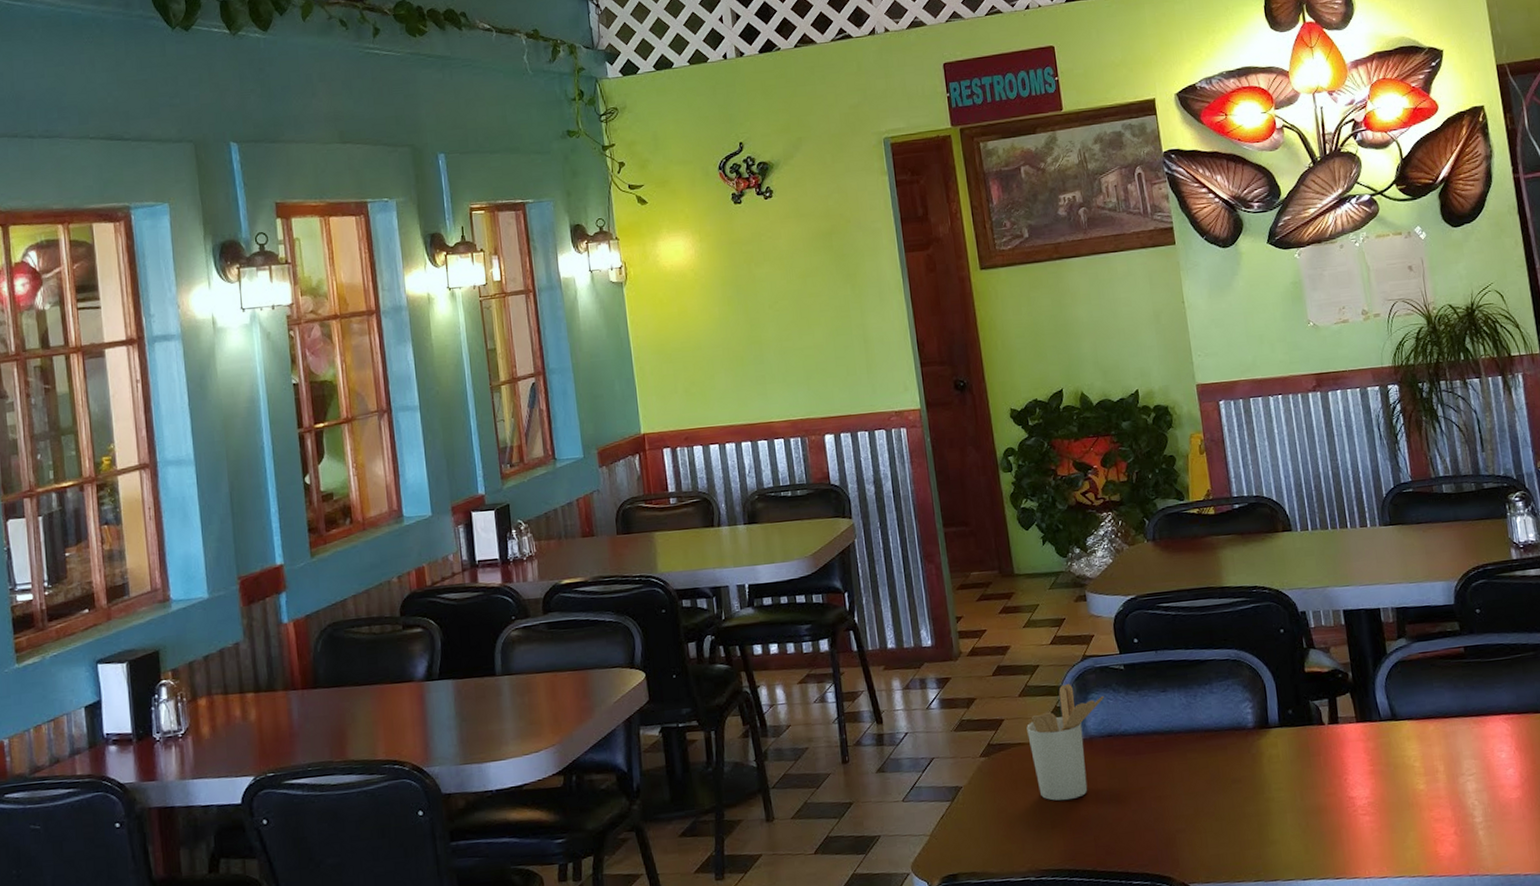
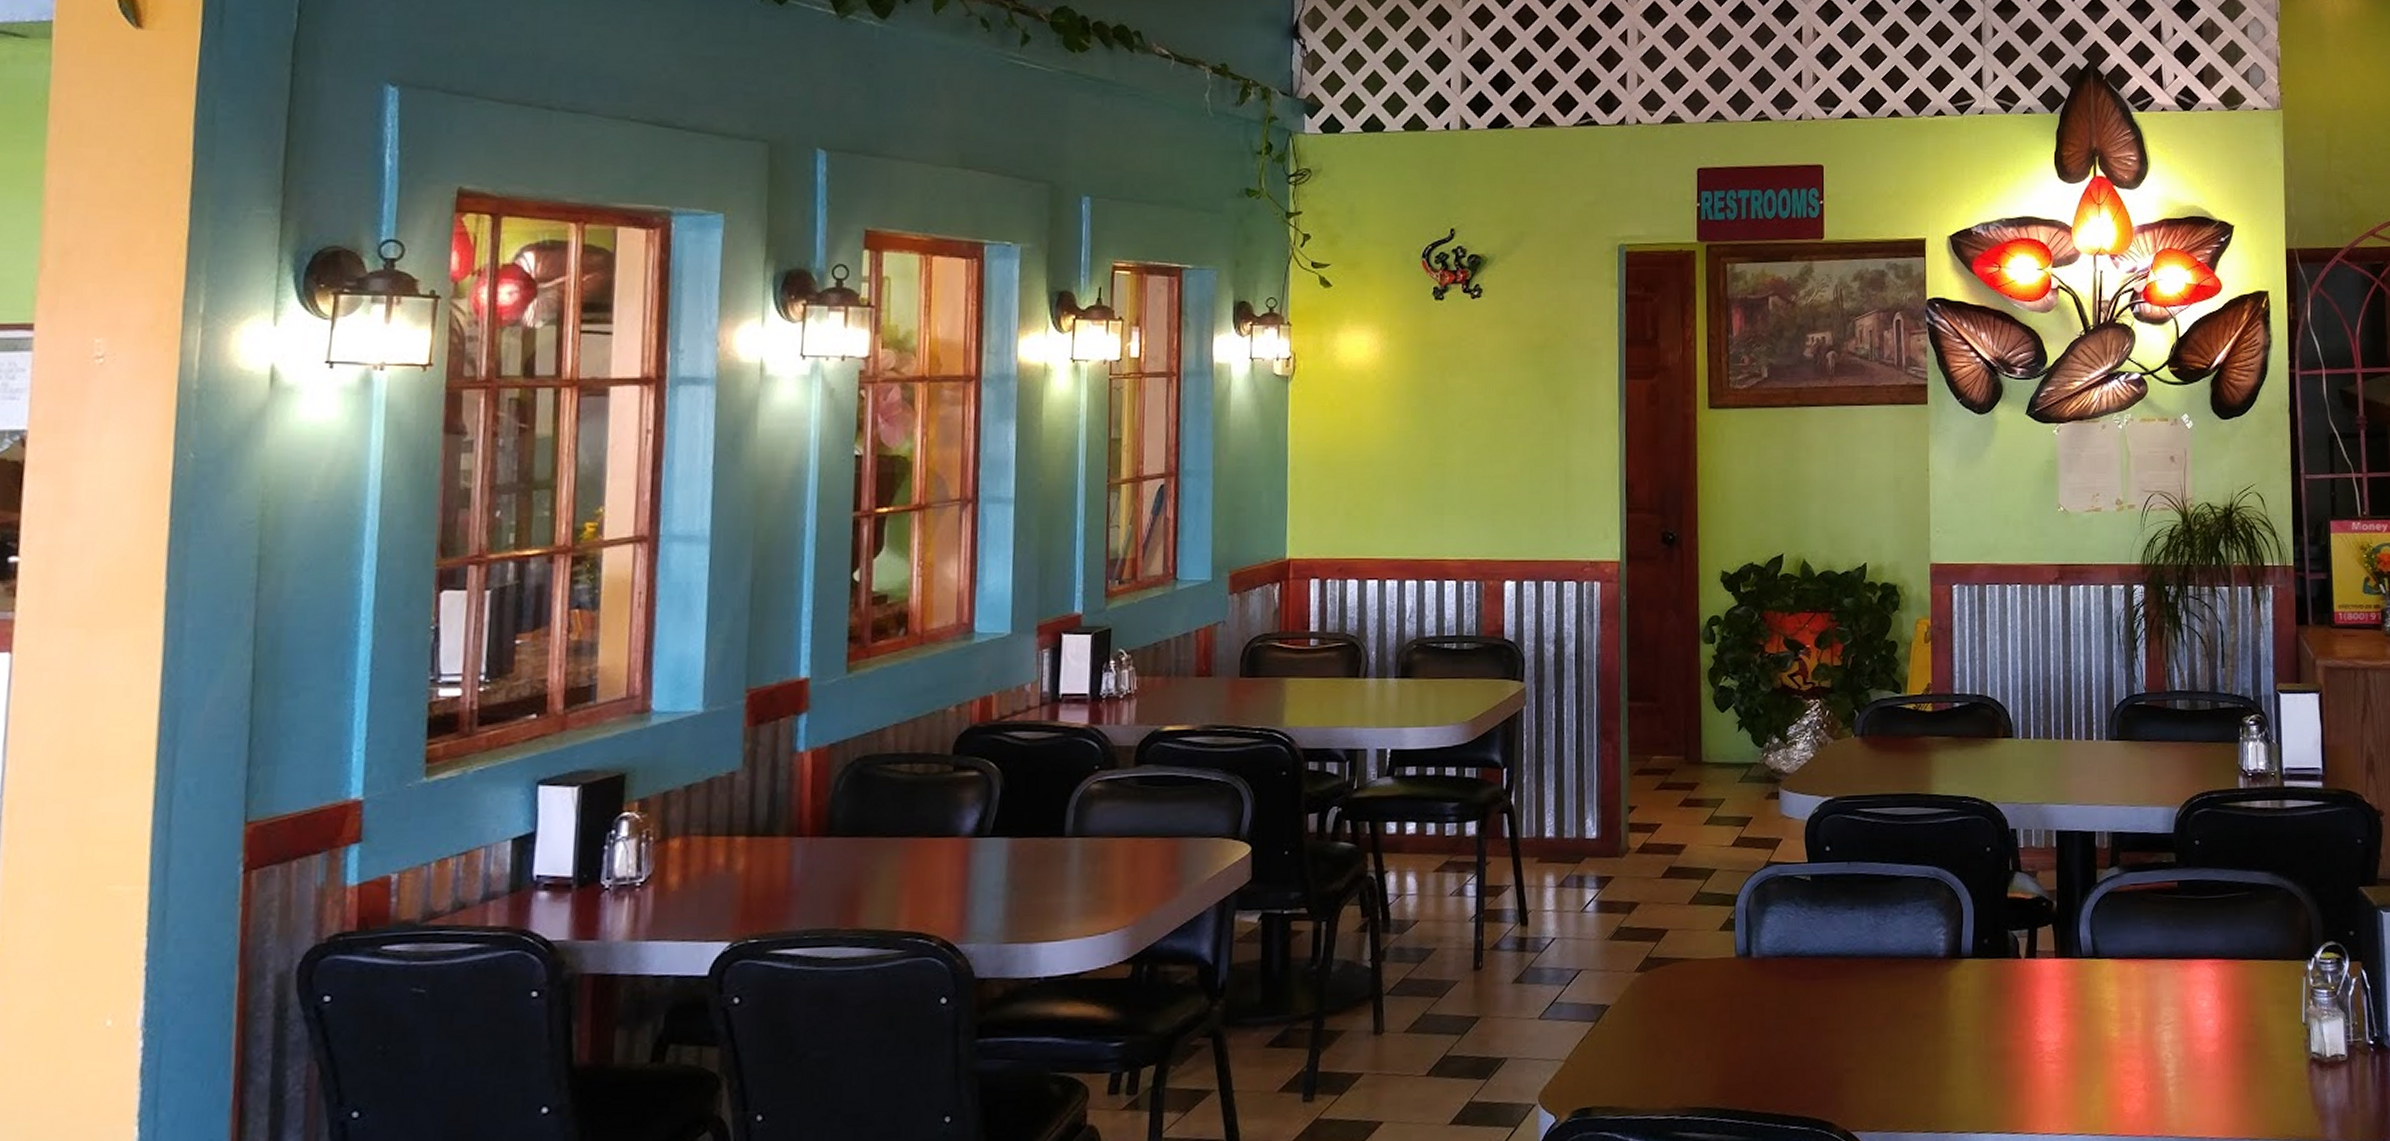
utensil holder: present [1026,684,1104,801] -> none [1693,893,1784,1029]

